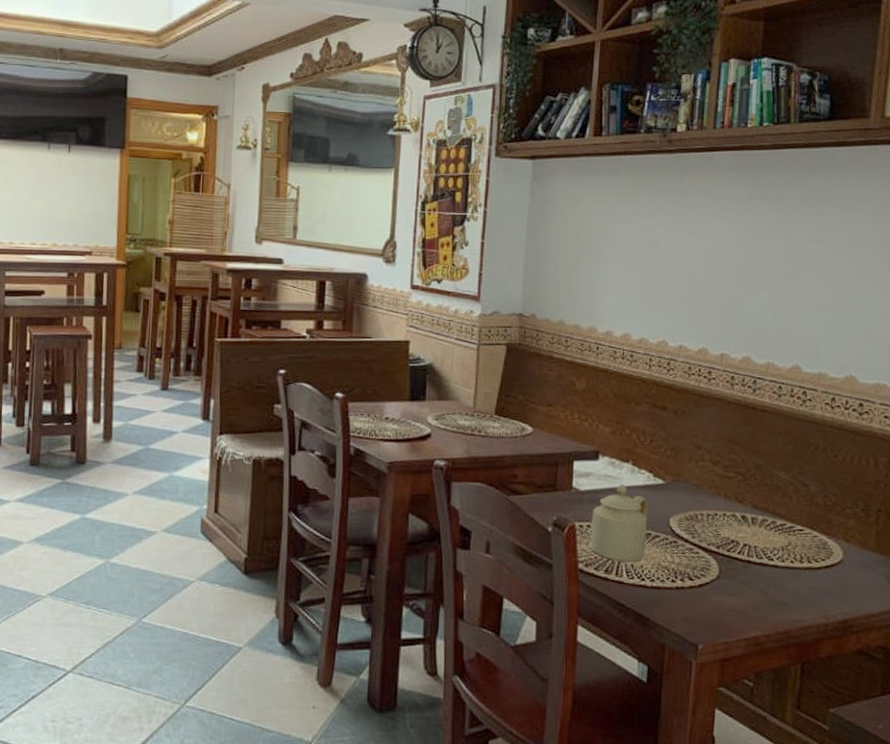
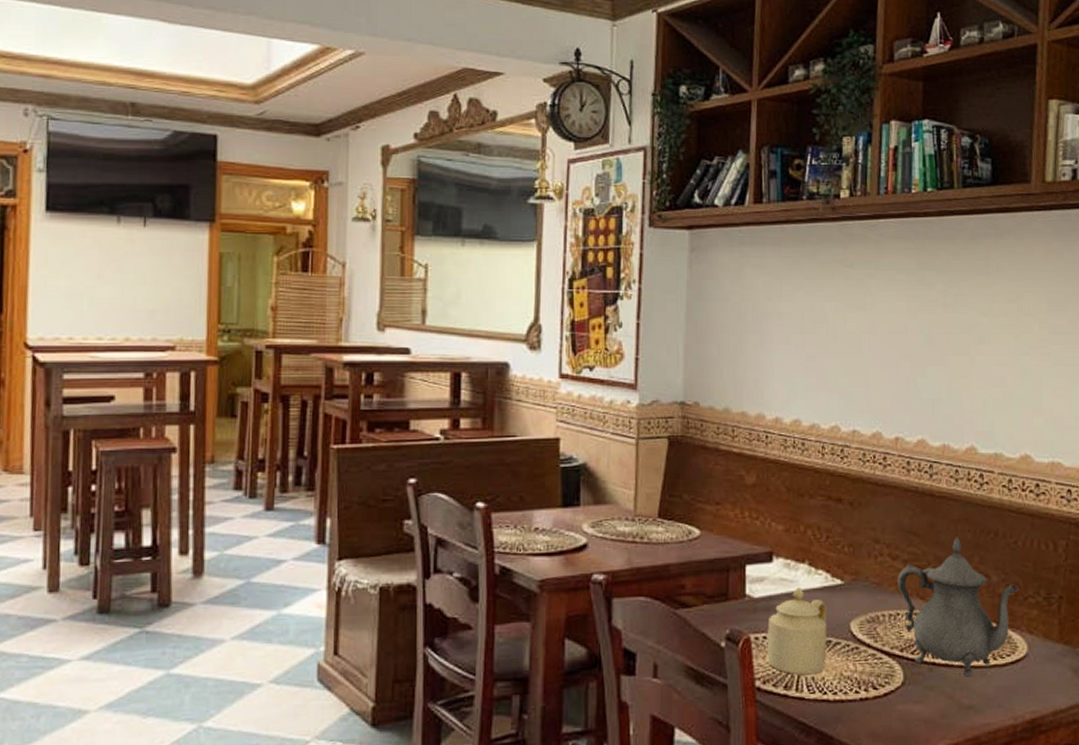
teapot: none [717,448,838,576] -> present [897,537,1020,677]

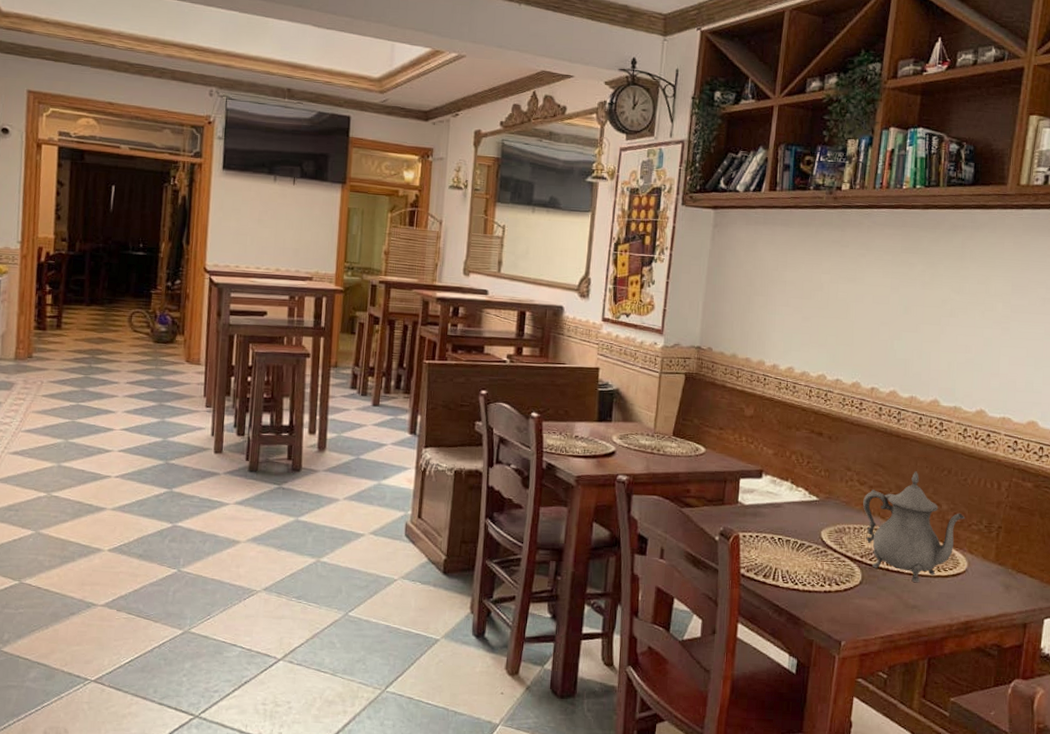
sugar bowl: present [767,587,828,675] -> none [751,500,803,569]

